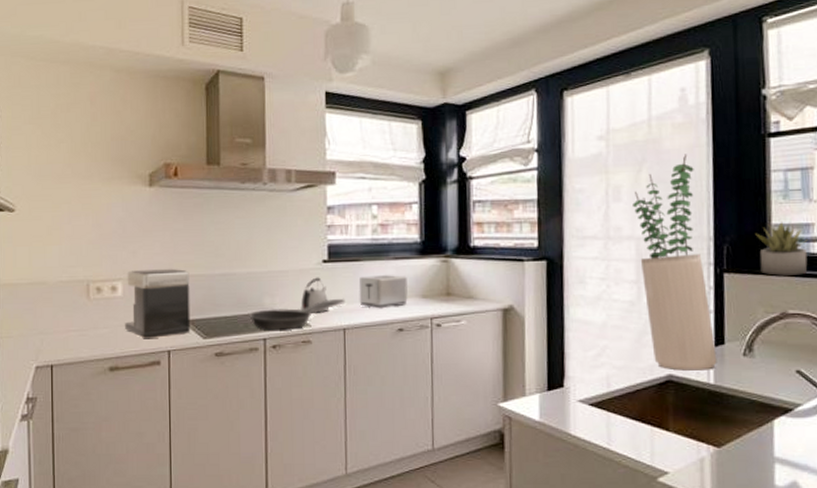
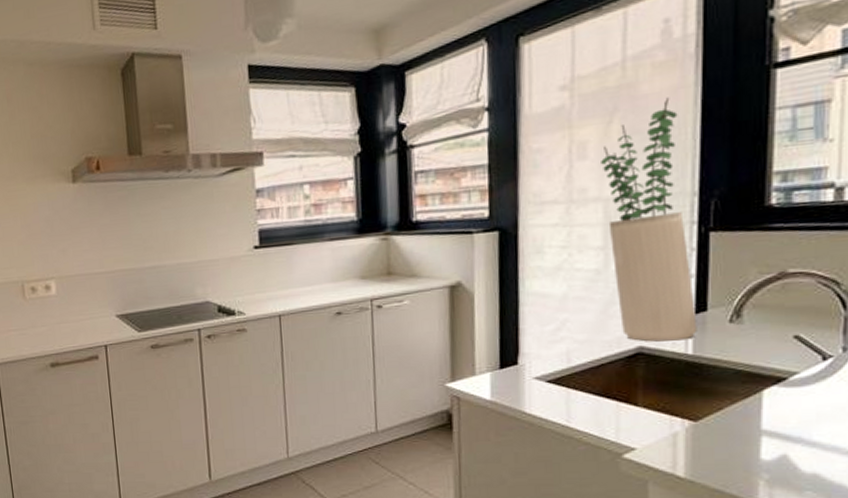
coffee maker: present [125,268,191,339] -> none [59,264,125,335]
frying pan: present [249,298,346,330] -> none [182,284,280,320]
kettle: present [300,277,330,313] -> none [233,264,264,301]
toaster: present [358,275,408,309] -> none [292,256,346,293]
succulent plant: present [755,221,809,276] -> none [751,167,820,231]

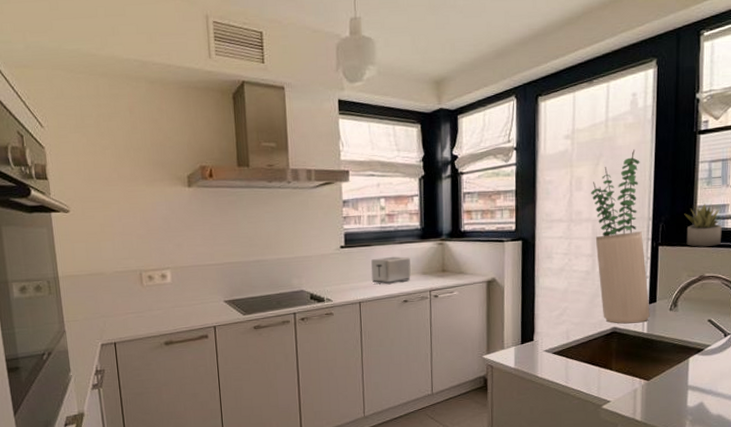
toaster: none [292,256,346,293] -> present [370,256,411,285]
succulent plant: none [751,167,820,231] -> present [684,203,724,247]

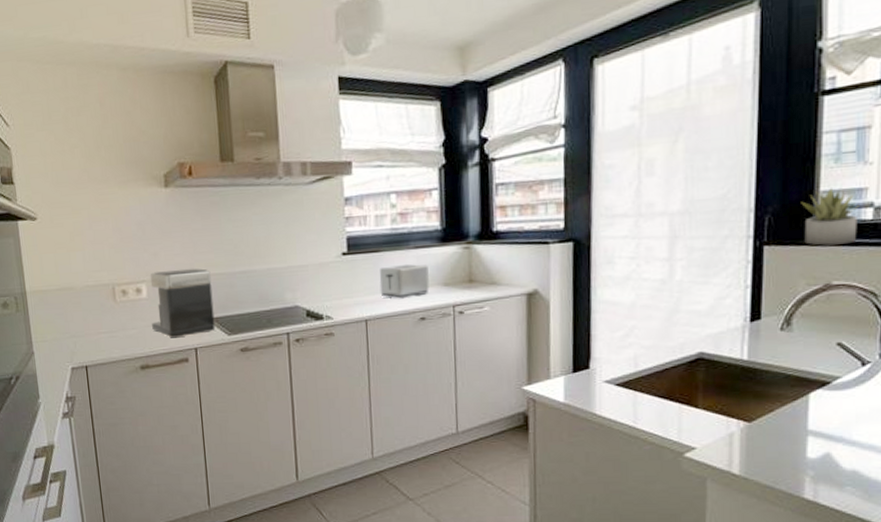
coffee maker: none [174,257,232,318] -> present [150,268,216,338]
vase: present [591,149,650,324] -> none [667,119,752,348]

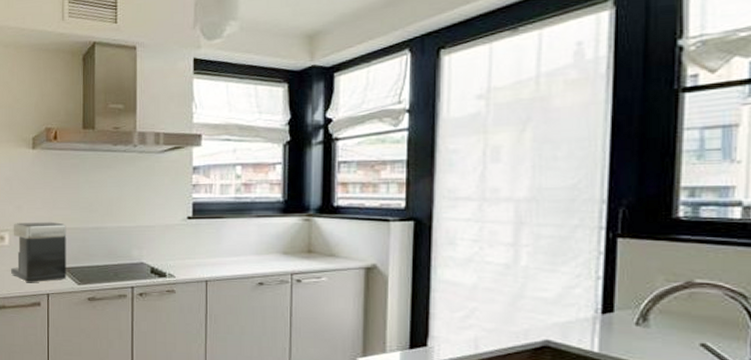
toaster: present [379,264,429,299] -> none [221,232,269,264]
succulent plant: present [801,187,861,246] -> none [659,183,727,242]

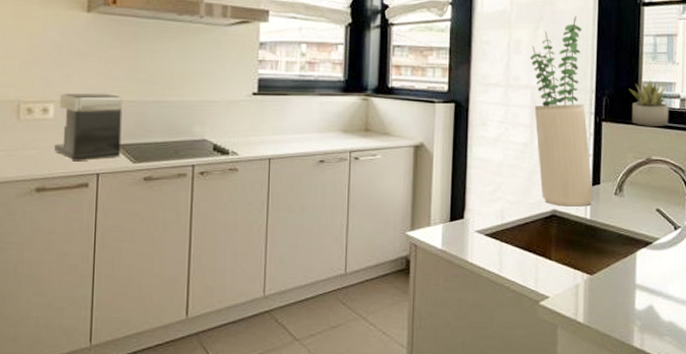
vase: none [513,111,604,338] -> present [530,15,593,207]
succulent plant: none [659,183,727,242] -> present [629,79,671,127]

